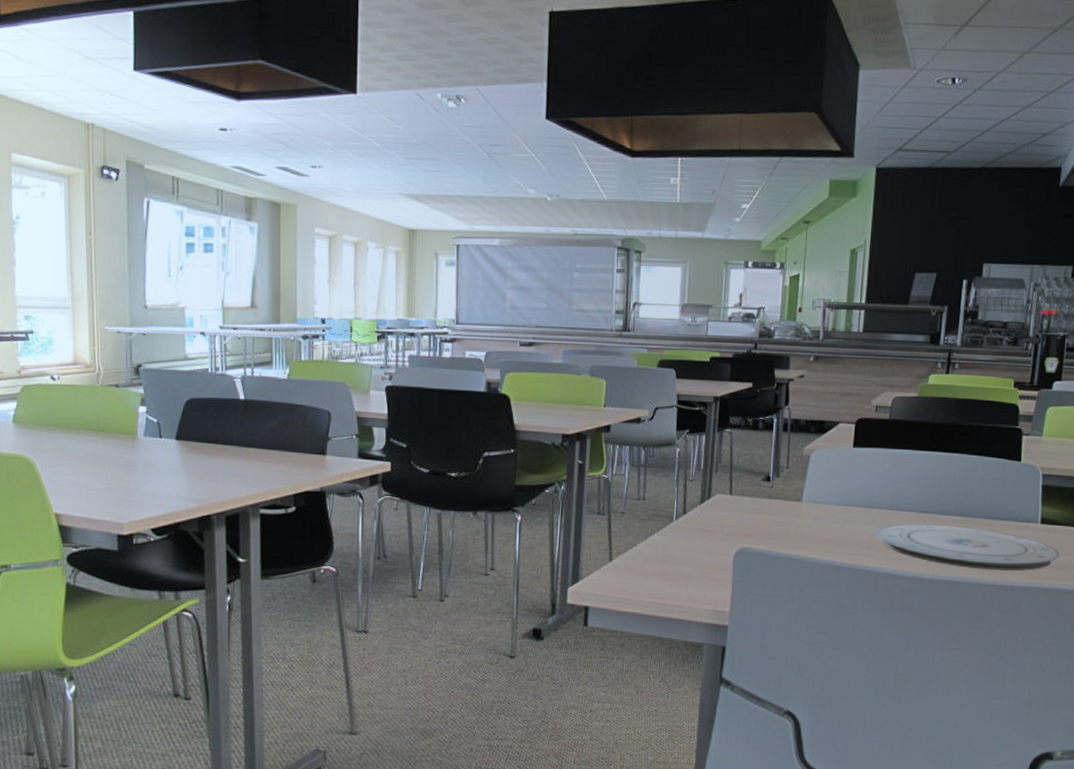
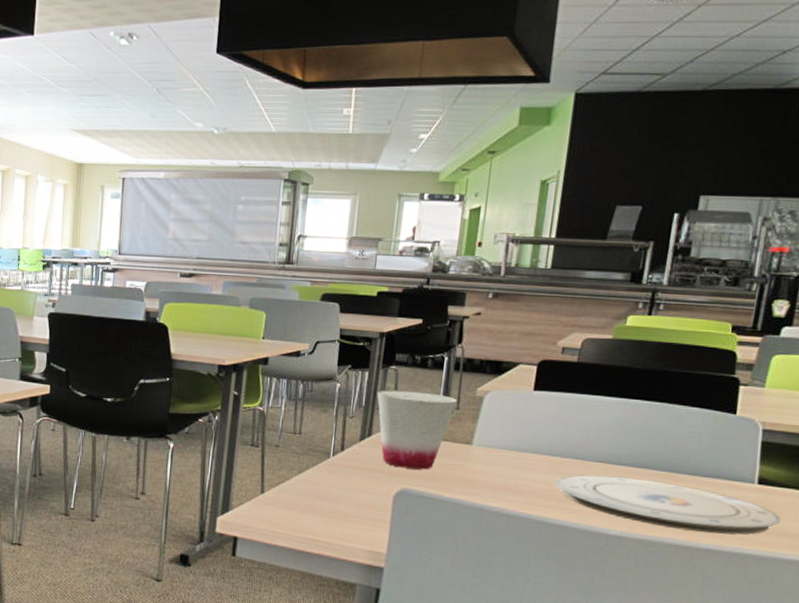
cup: none [714,452,787,528] -> present [377,389,457,470]

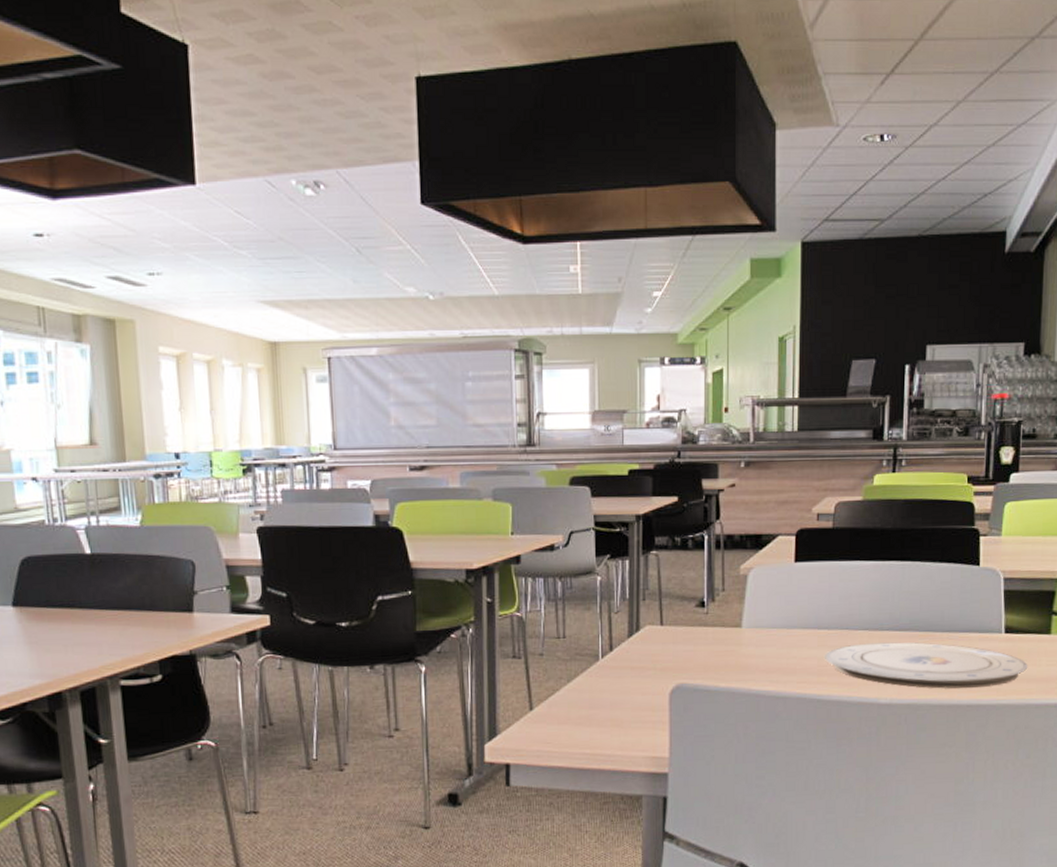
cup: present [377,389,457,470] -> none [640,576,722,662]

